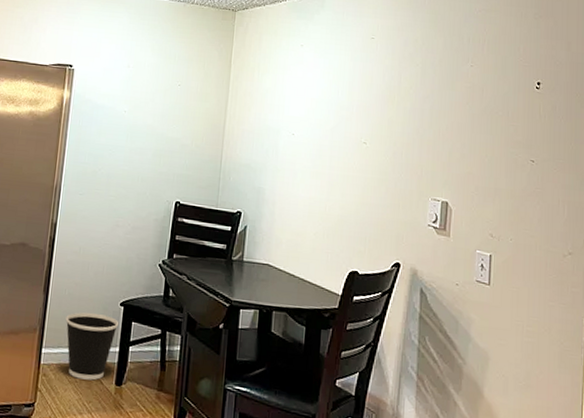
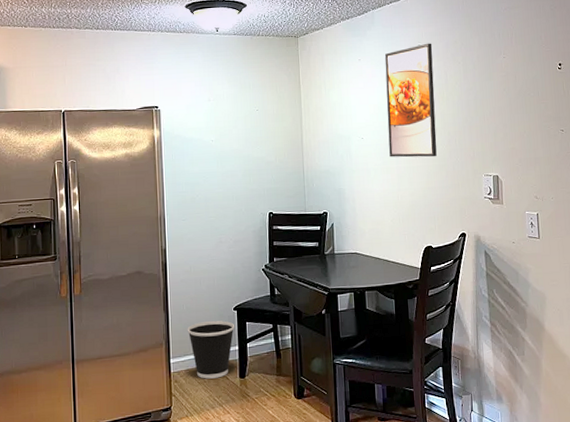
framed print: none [322,37,388,169] -> present [384,43,437,158]

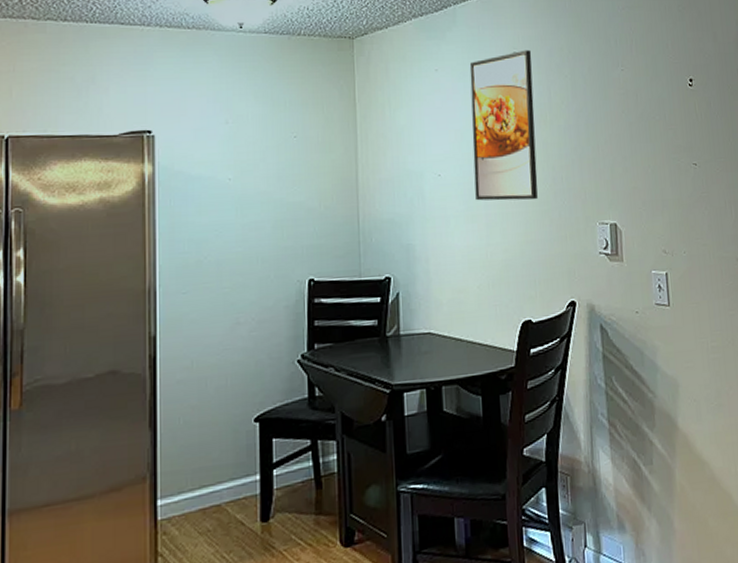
wastebasket: present [187,320,235,379] -> none [184,438,256,527]

